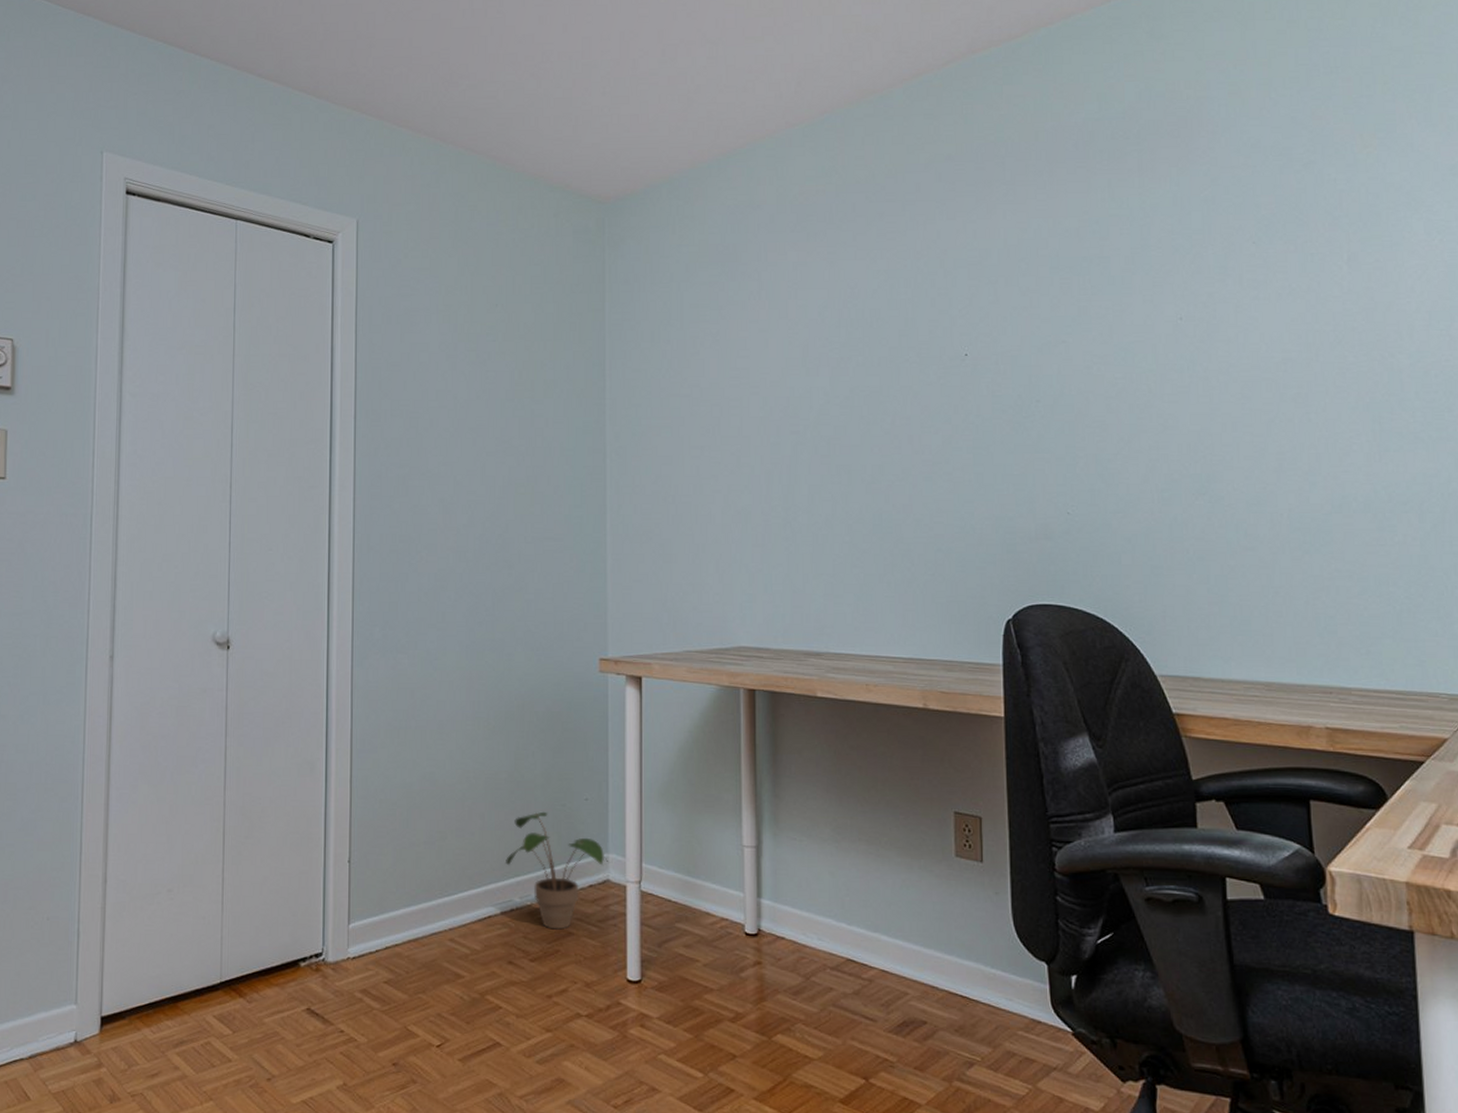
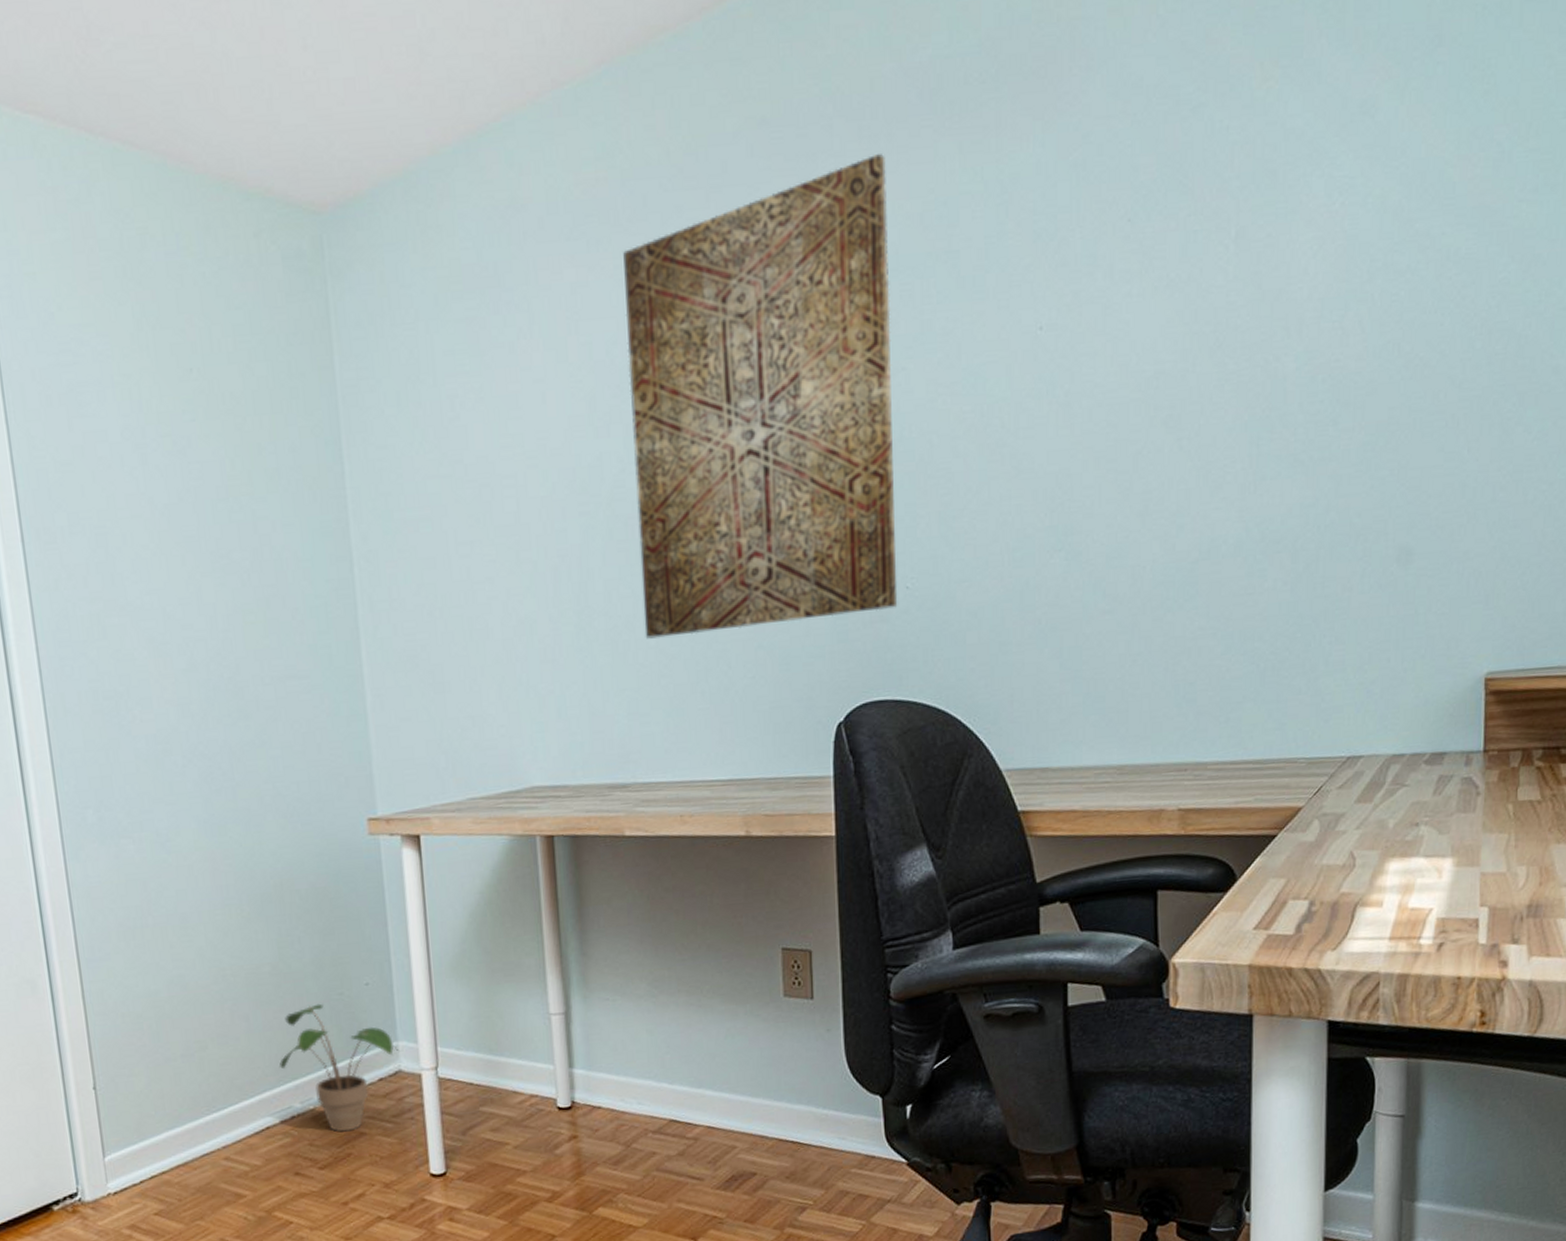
wall art: none [835,183,1060,535] -> present [623,153,898,639]

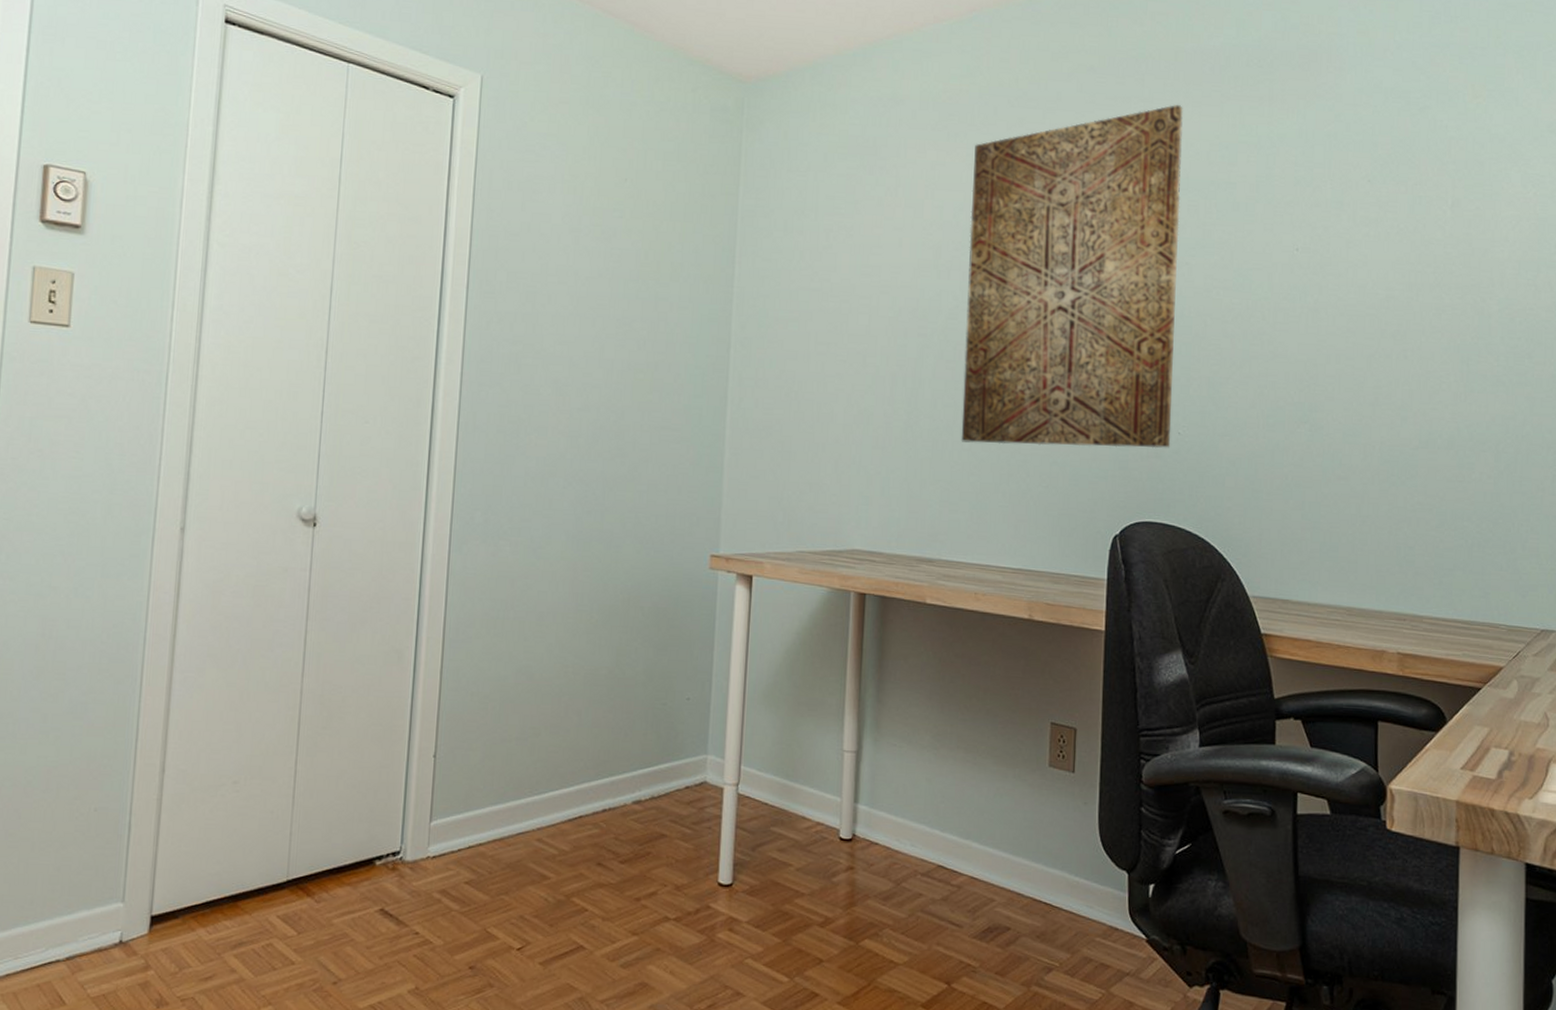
potted plant: present [278,1003,400,1132] -> none [599,710,708,831]

